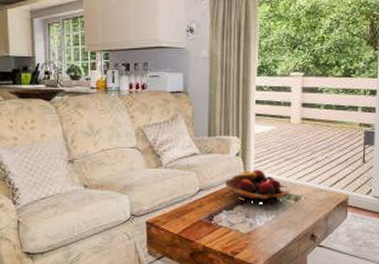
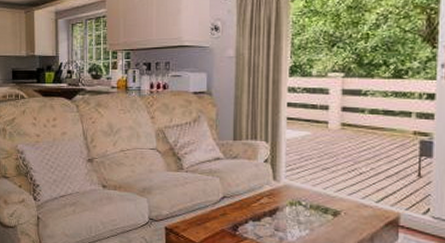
fruit basket: present [224,169,290,204] -> none [251,178,327,218]

